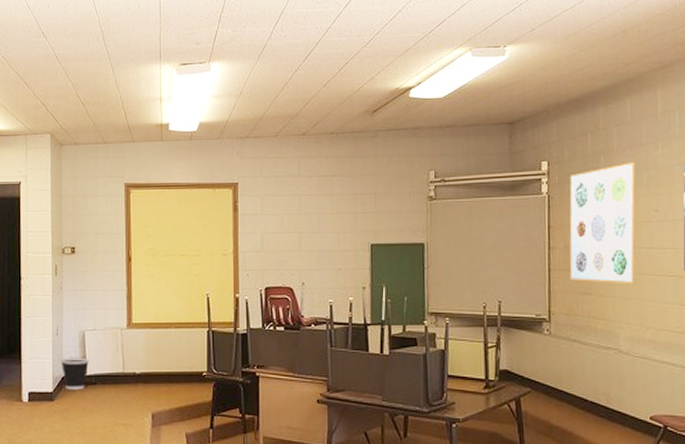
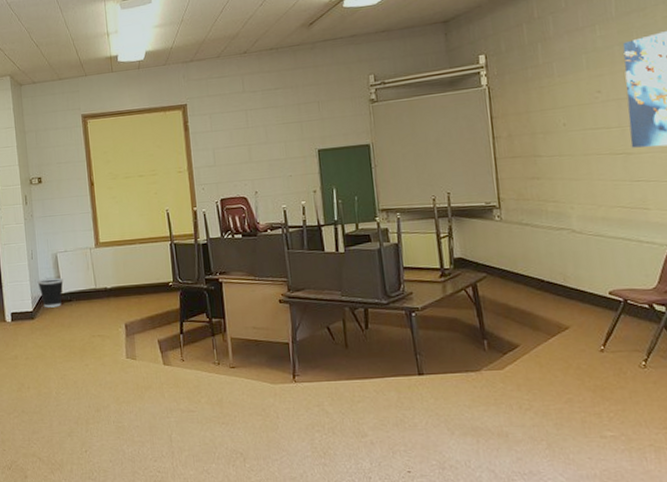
wall art: present [569,162,636,285] -> none [508,47,584,167]

